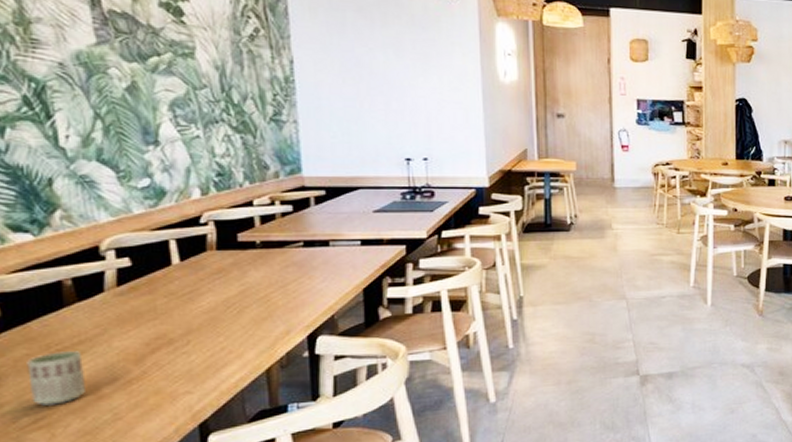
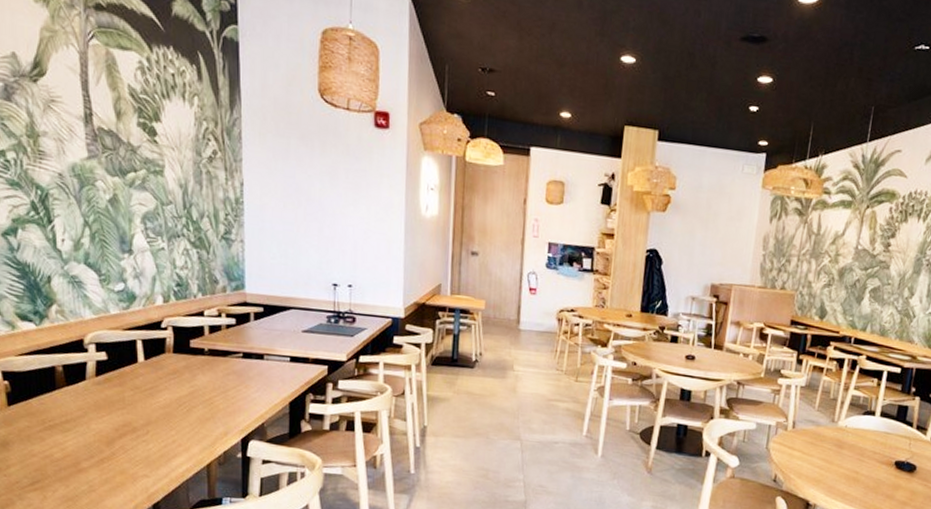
cup: present [27,351,85,406] -> none [28,427,69,473]

